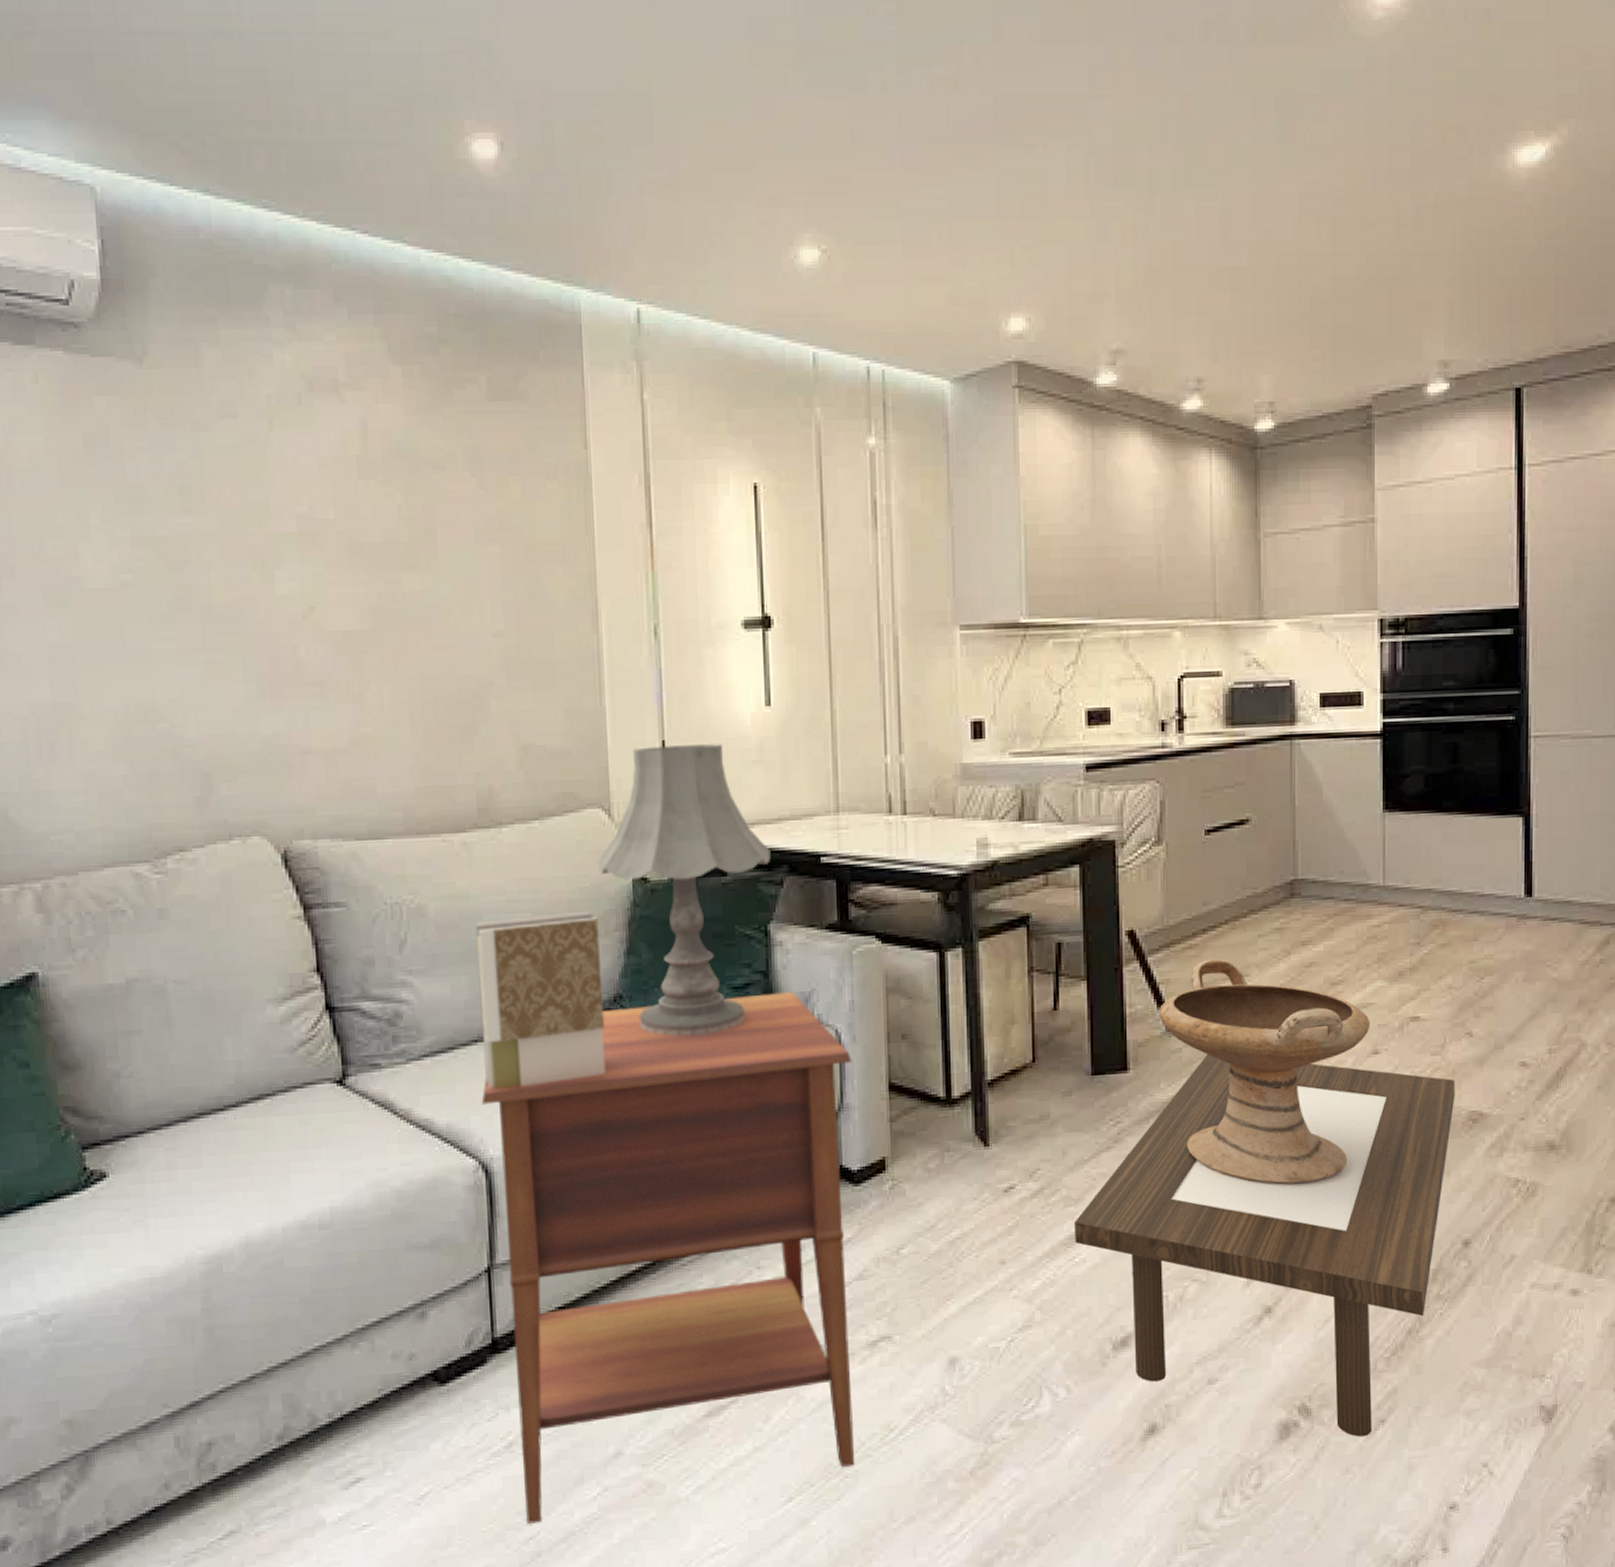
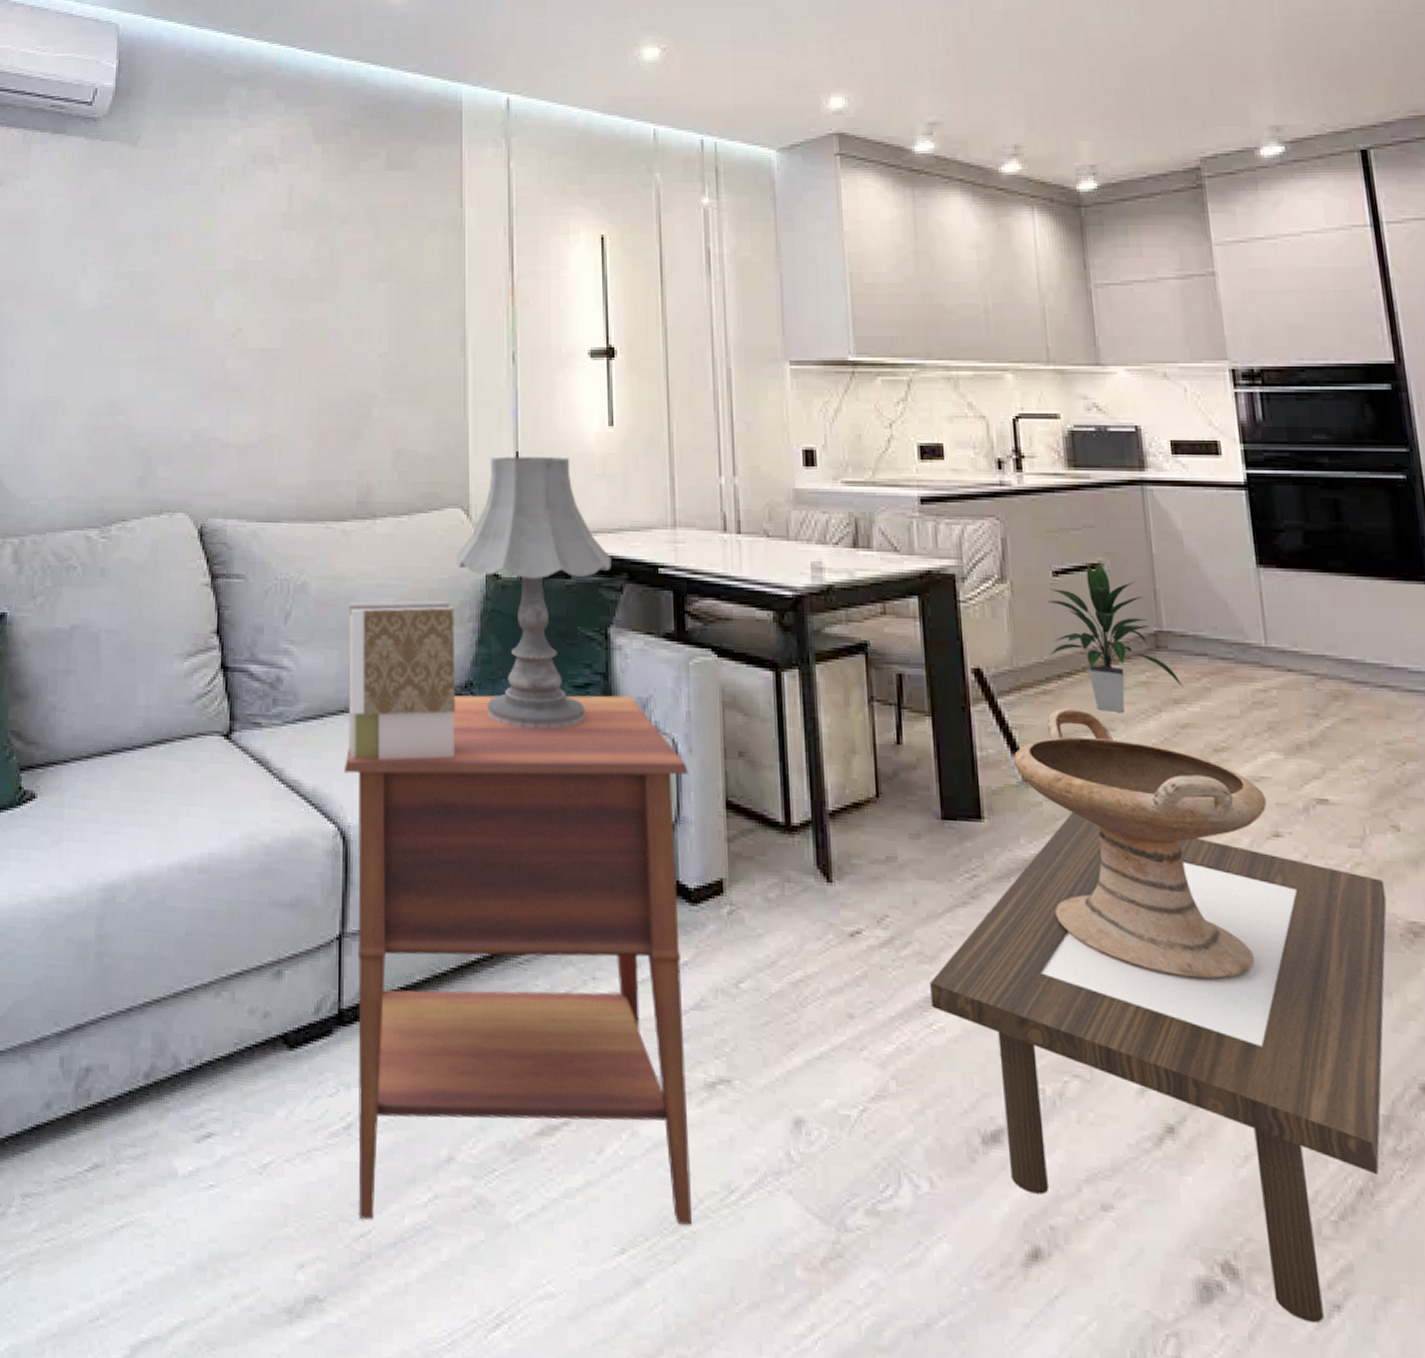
indoor plant: none [1197,818,1311,959] -> present [1048,562,1183,712]

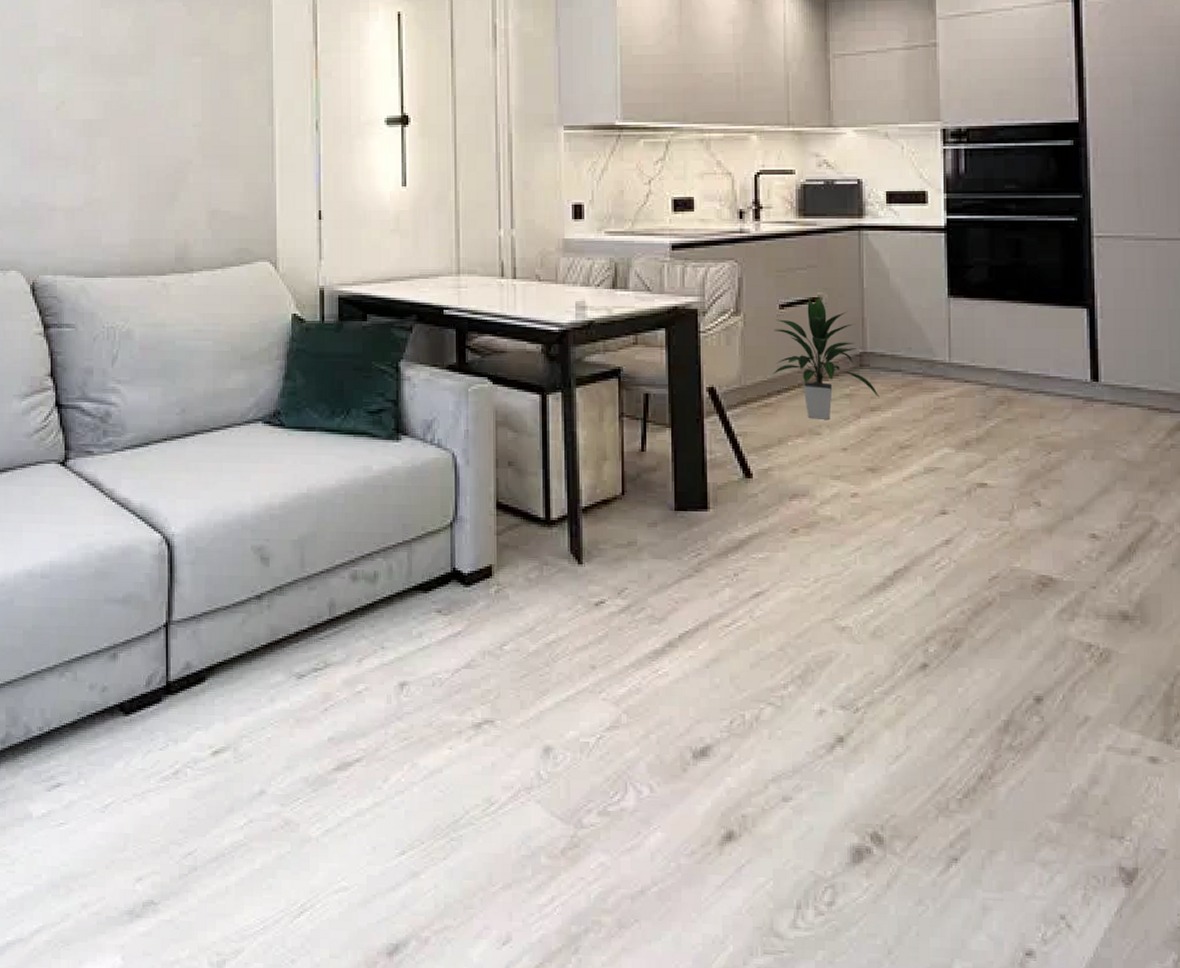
nightstand: present [343,695,693,1225] -> none [167,419,466,842]
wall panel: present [347,599,456,760] -> none [169,341,265,479]
table lamp: present [455,456,612,730] -> none [264,214,403,449]
coffee table: present [930,812,1387,1324] -> none [658,501,1024,872]
decorative bowl: present [1013,708,1267,979] -> none [736,417,938,625]

